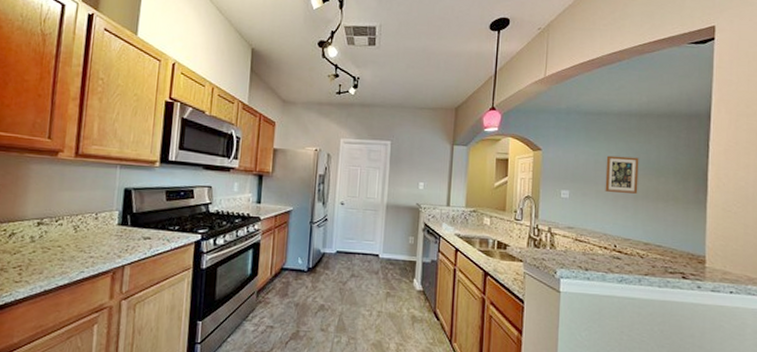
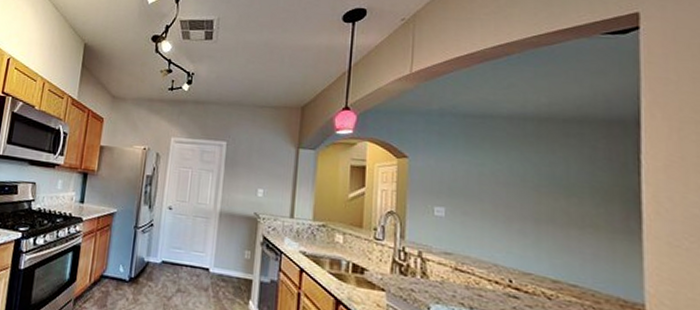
wall art: present [605,155,639,194] -> none [493,167,540,216]

